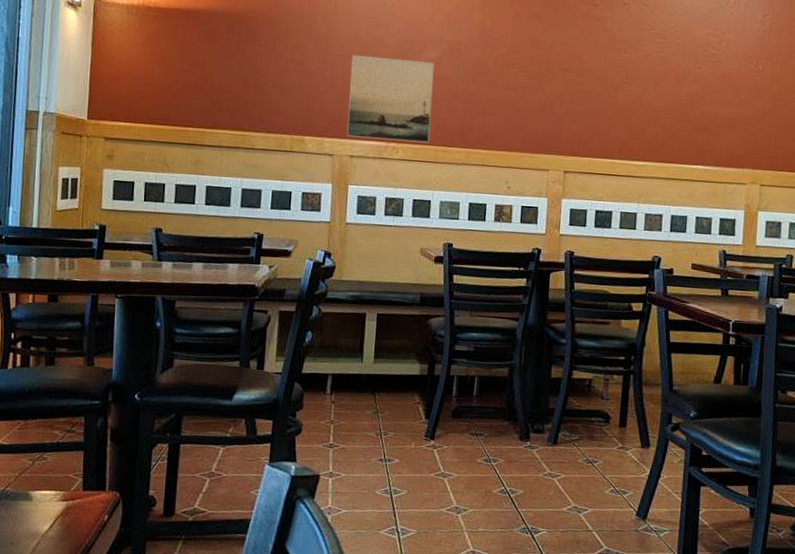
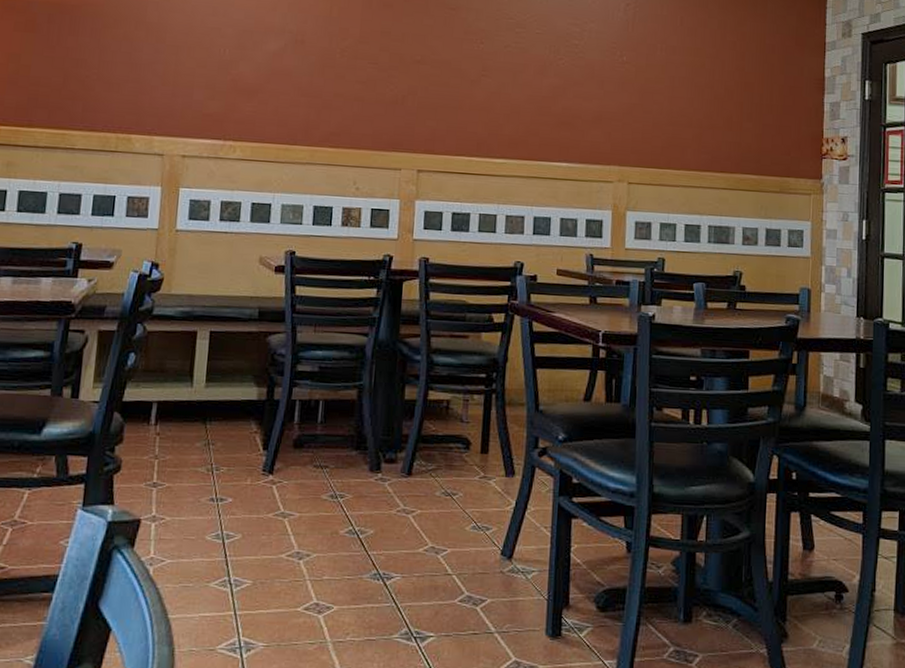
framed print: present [346,55,435,143] -> none [178,46,277,141]

